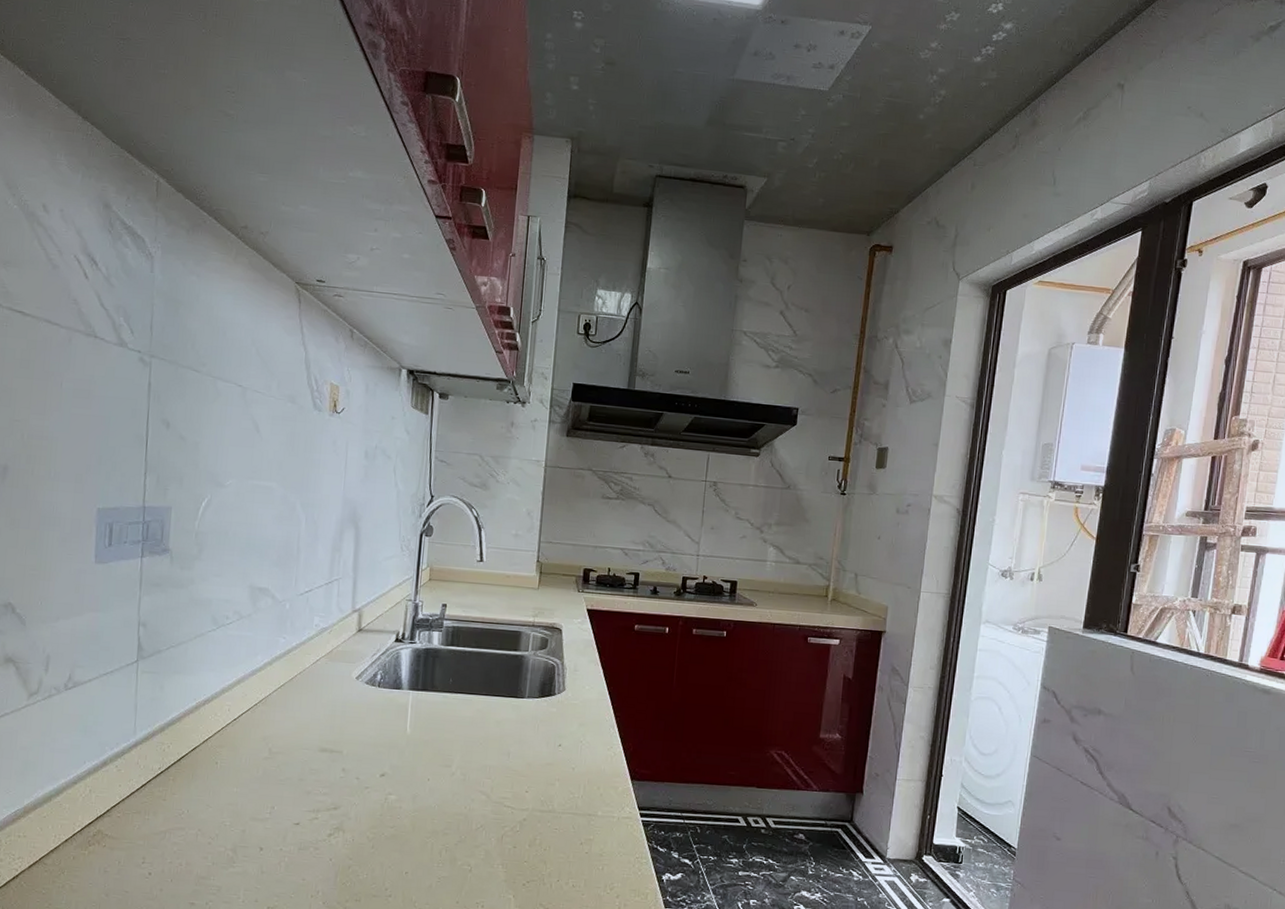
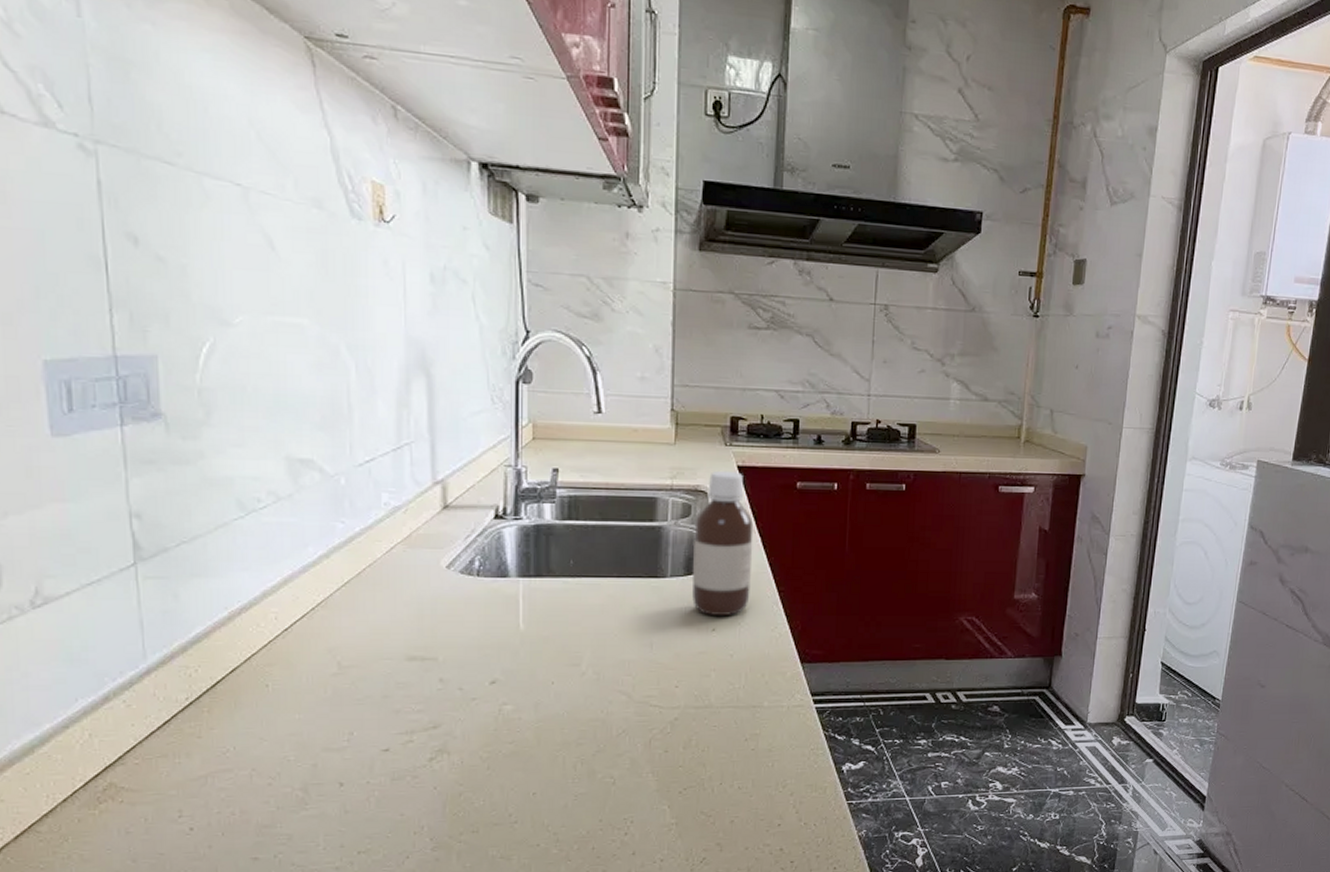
bottle: none [544,612,598,735] -> present [692,470,754,617]

